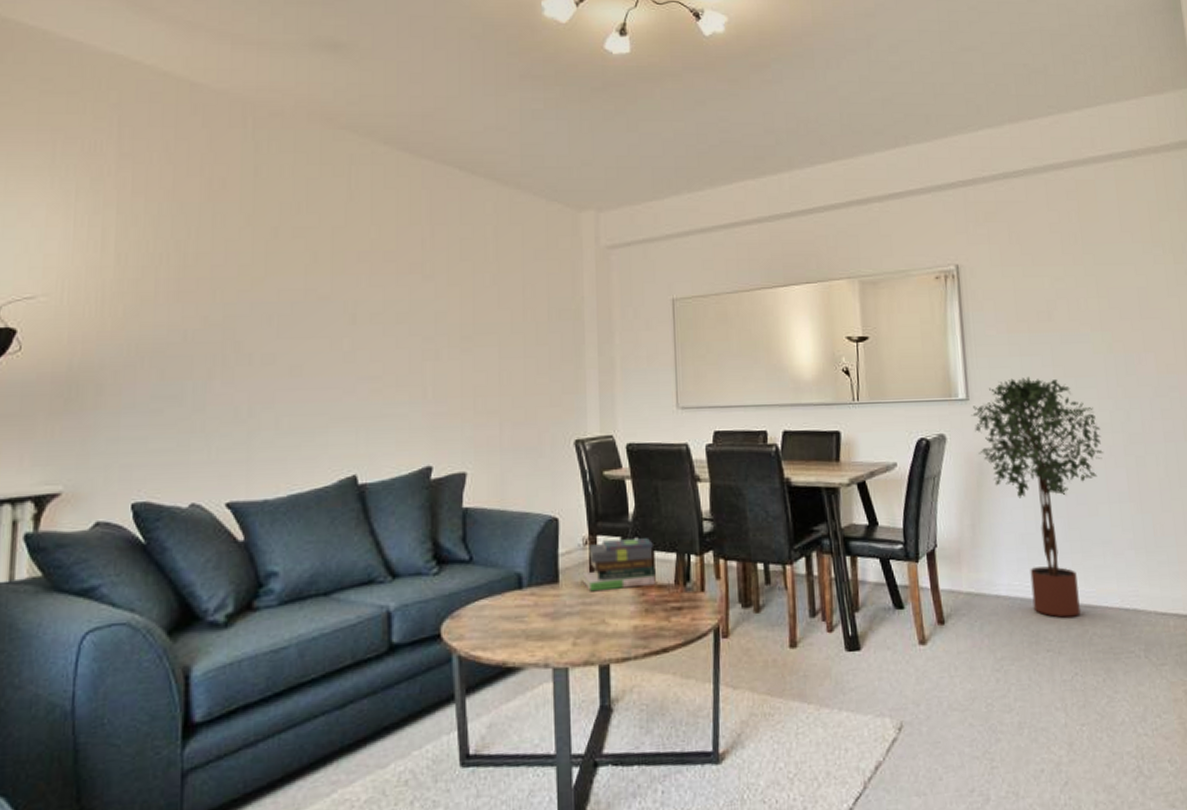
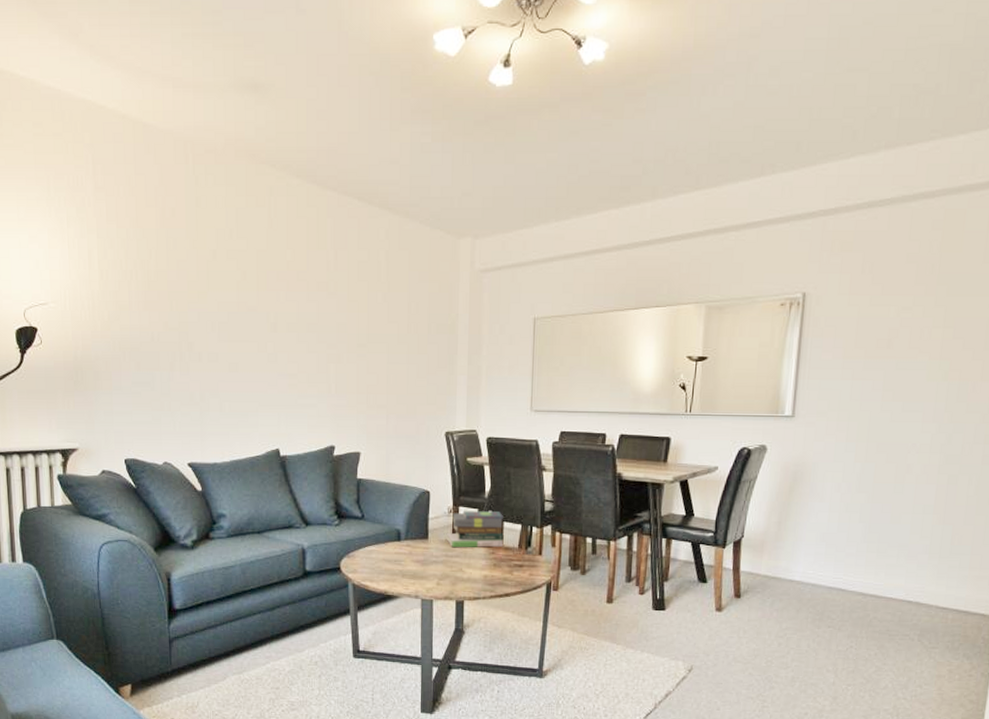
potted tree: present [971,376,1103,618] -> none [794,399,919,603]

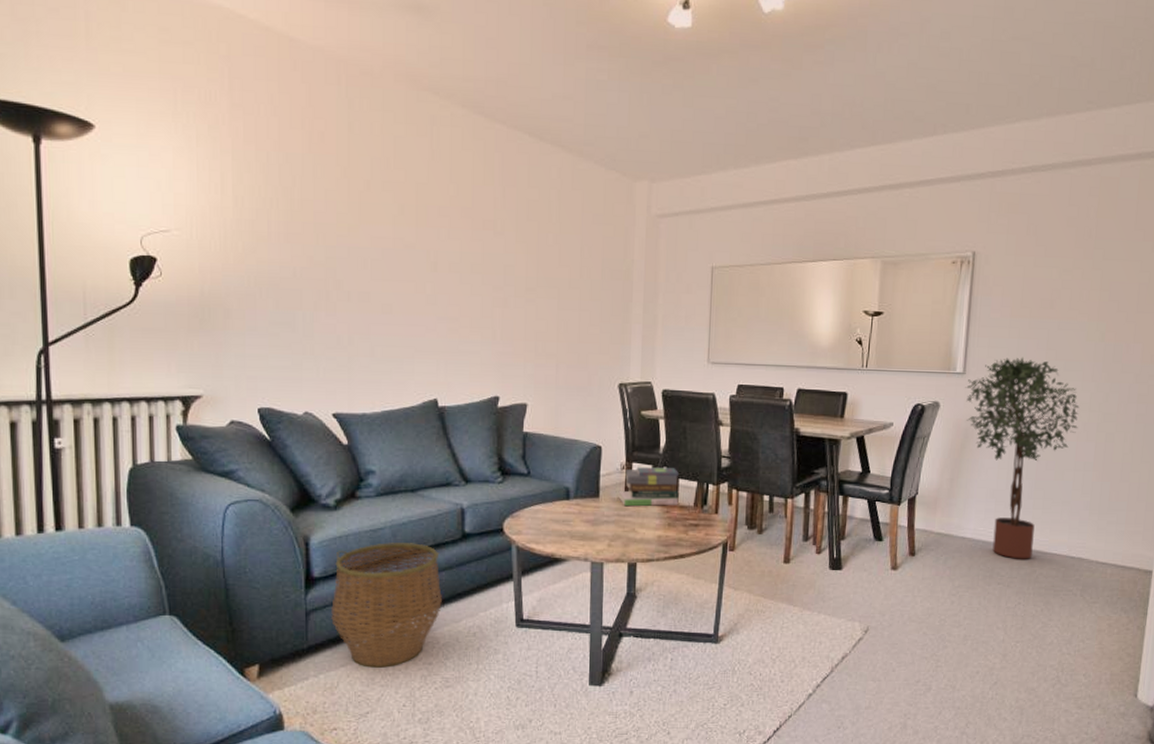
basket: none [191,579,287,691] -> present [331,543,442,668]
potted tree: none [794,399,919,603] -> present [965,357,1080,559]

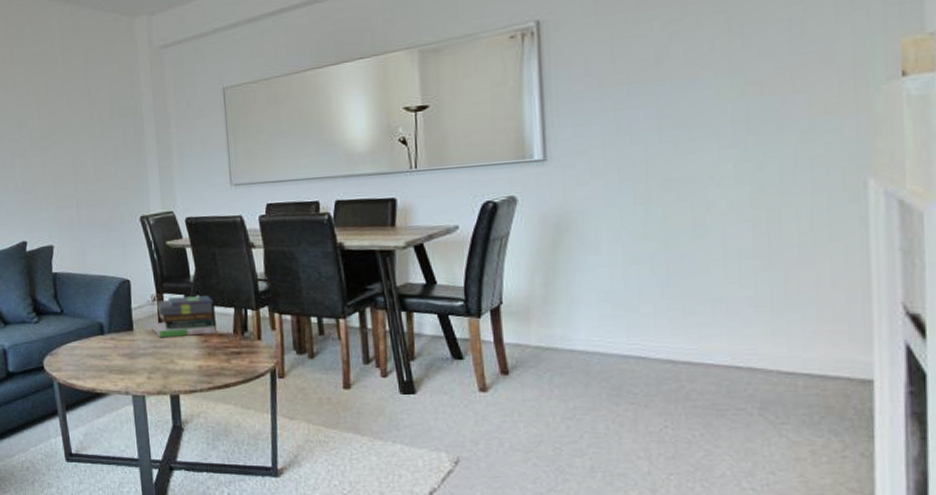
potted tree: present [965,357,1080,559] -> none [548,131,721,373]

